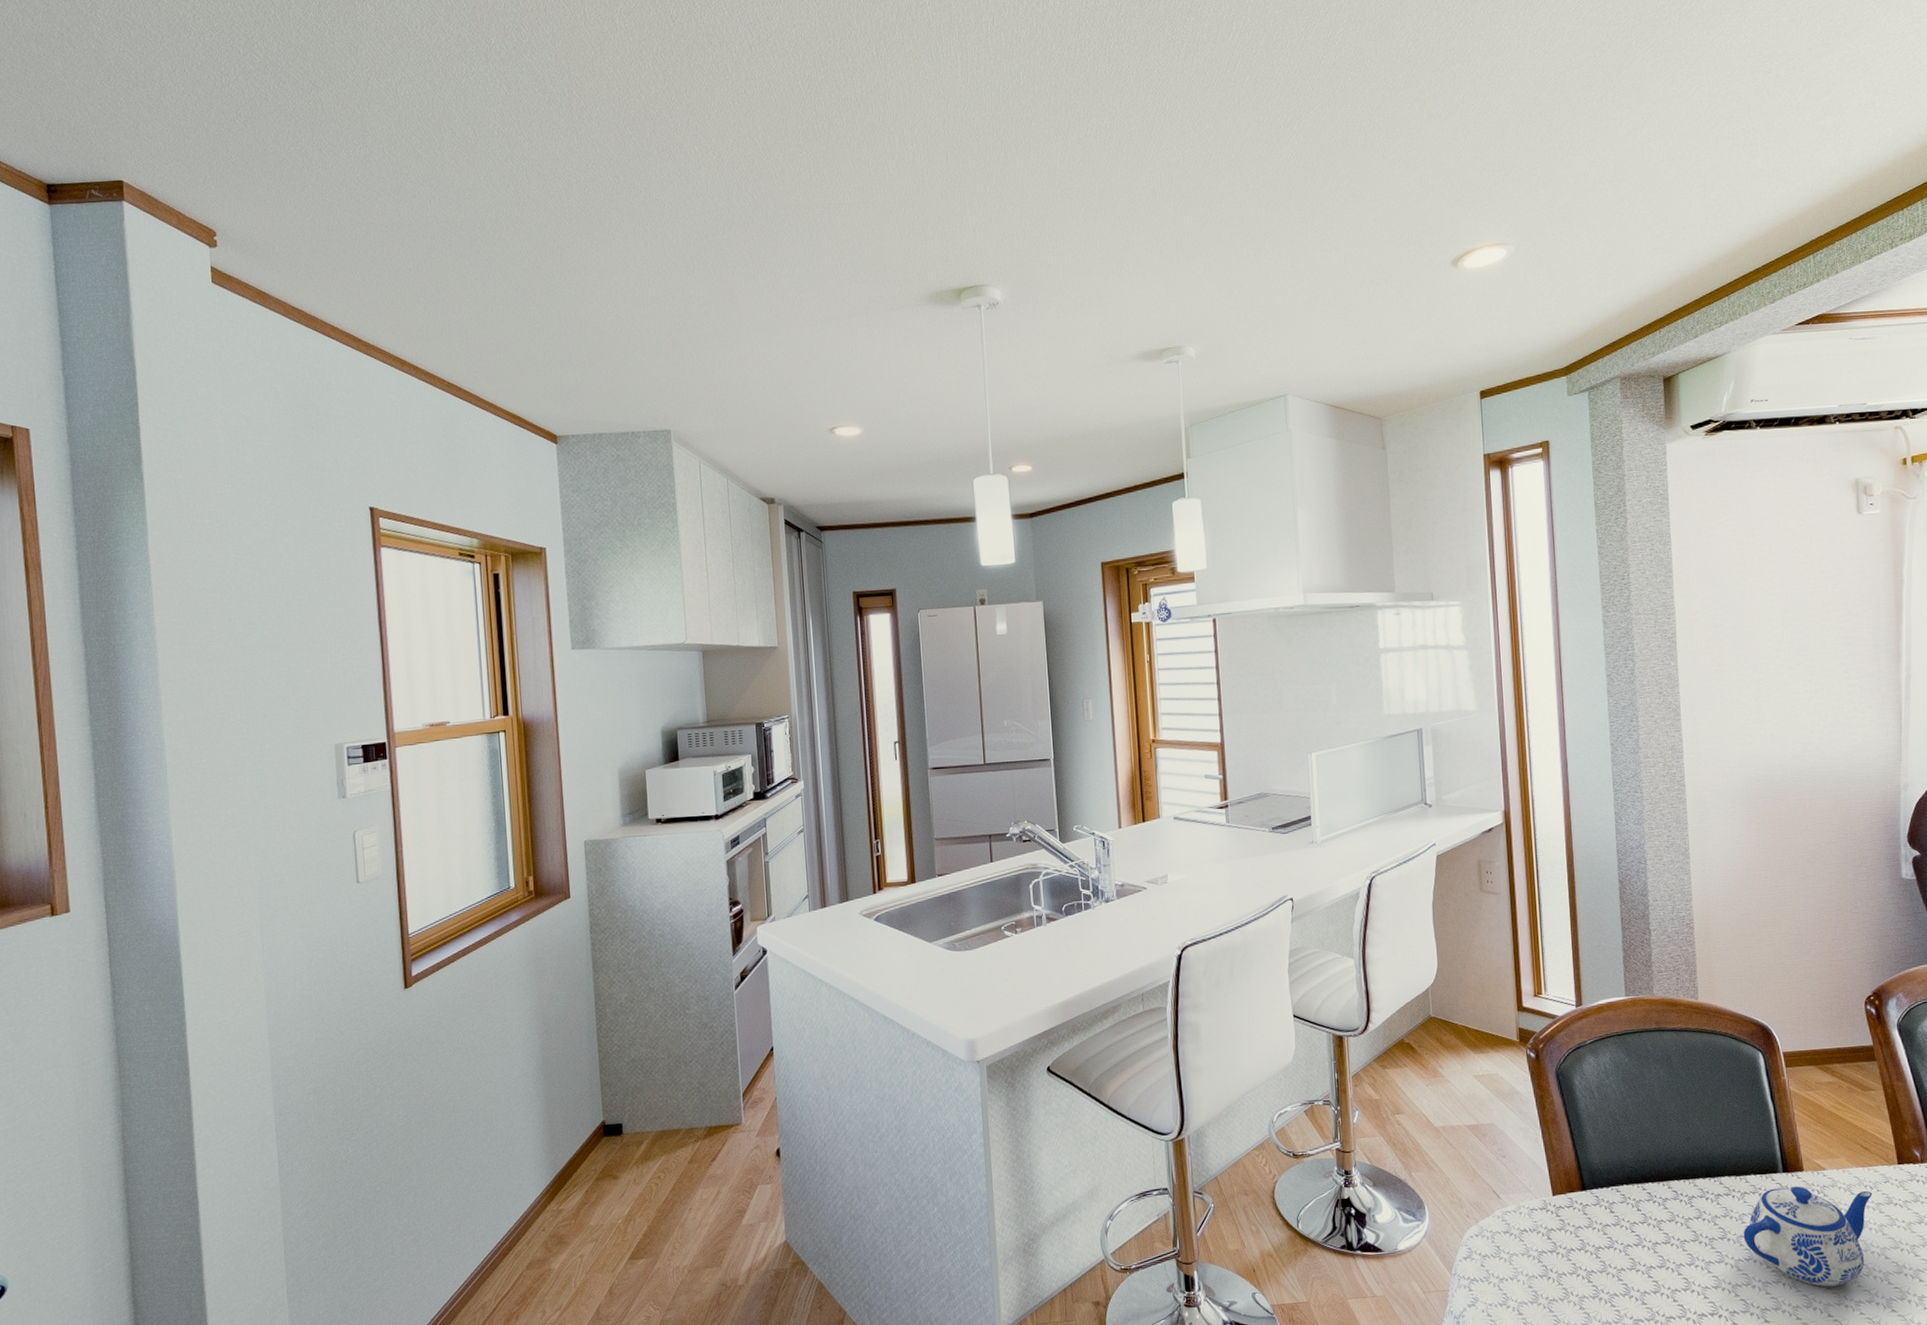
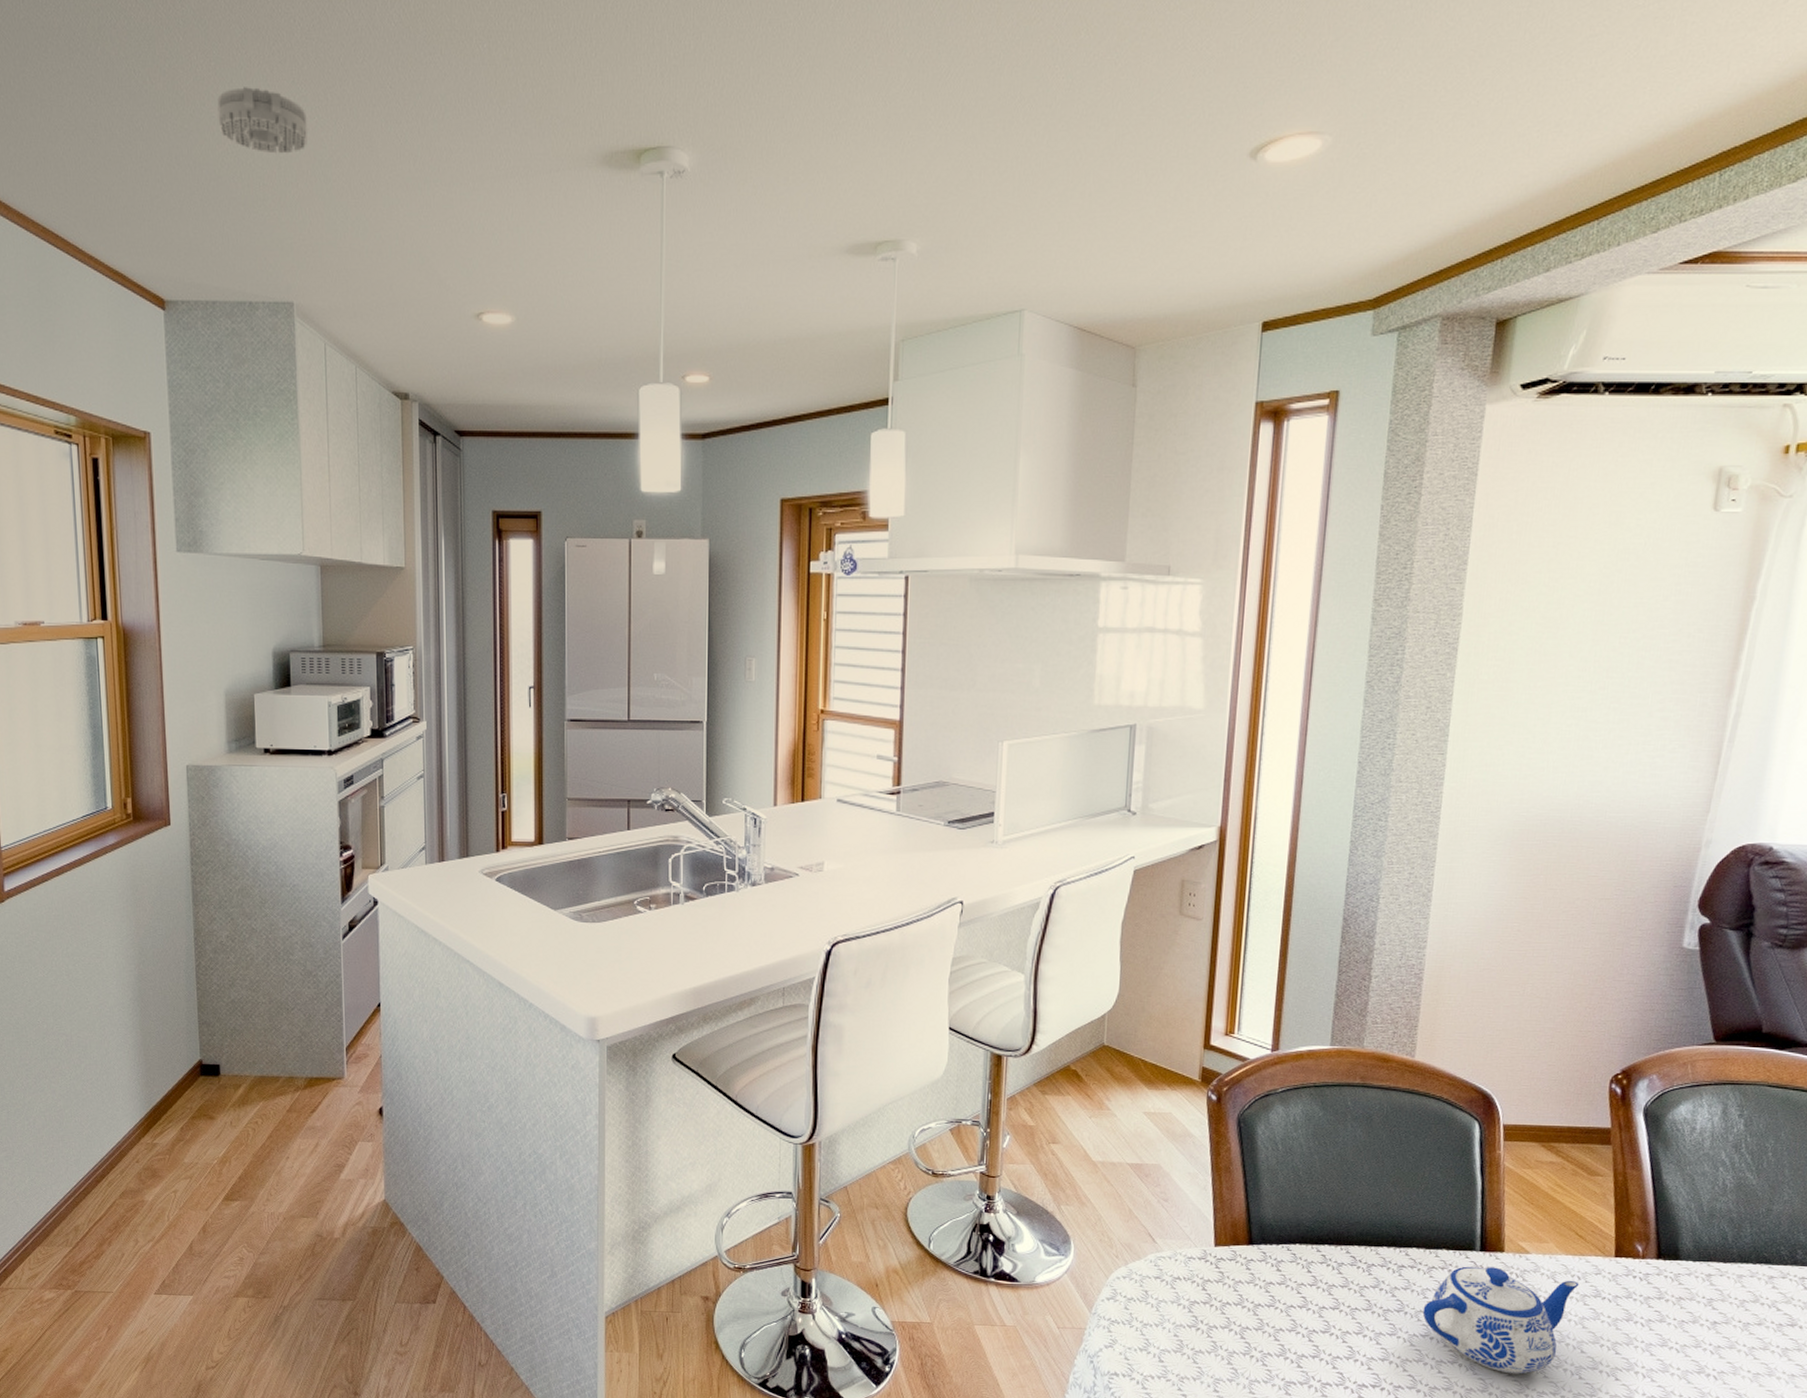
smoke detector: none [600,259,678,311] -> present [217,87,307,154]

